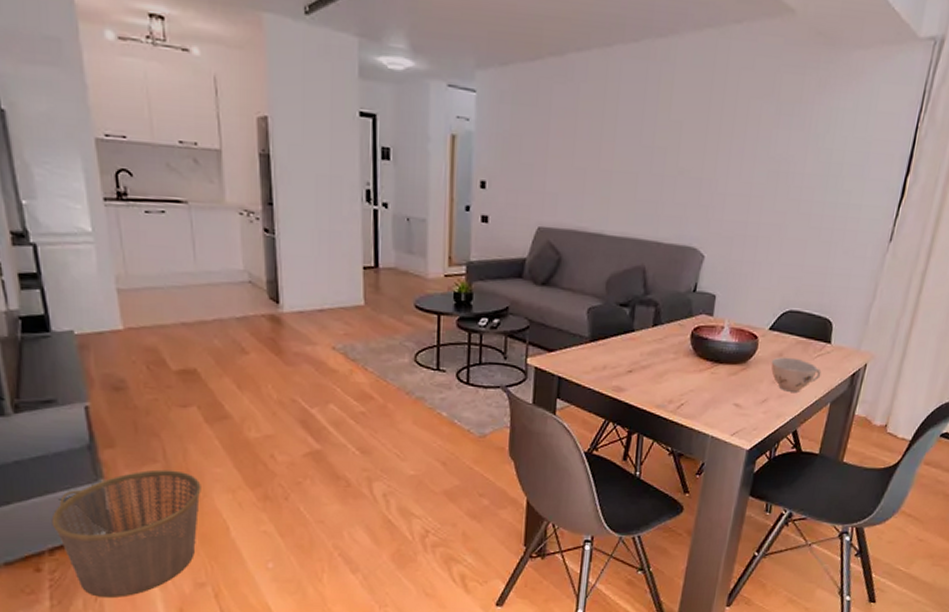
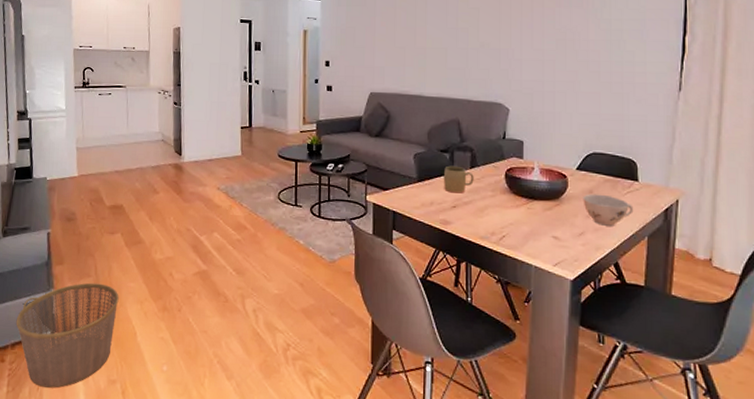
mug: none [619,322,656,356] -> present [443,165,474,193]

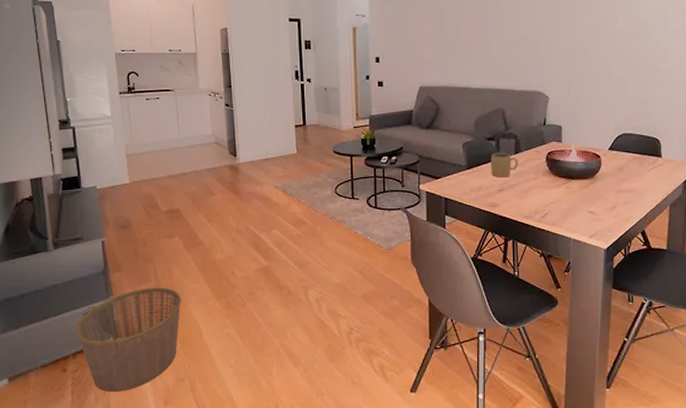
teacup: present [583,193,634,226] -> none [614,171,658,199]

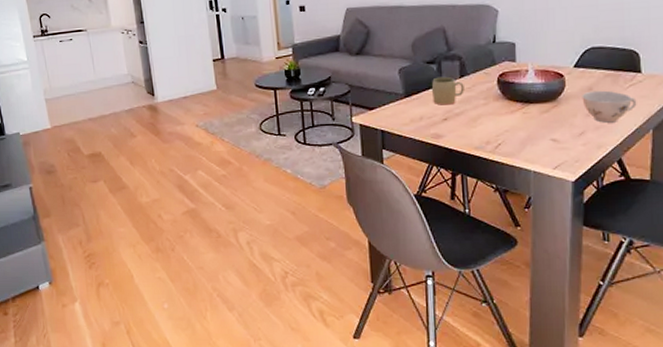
basket: present [75,287,182,392] -> none [12,232,111,335]
teacup: none [614,171,658,199] -> present [582,90,637,123]

